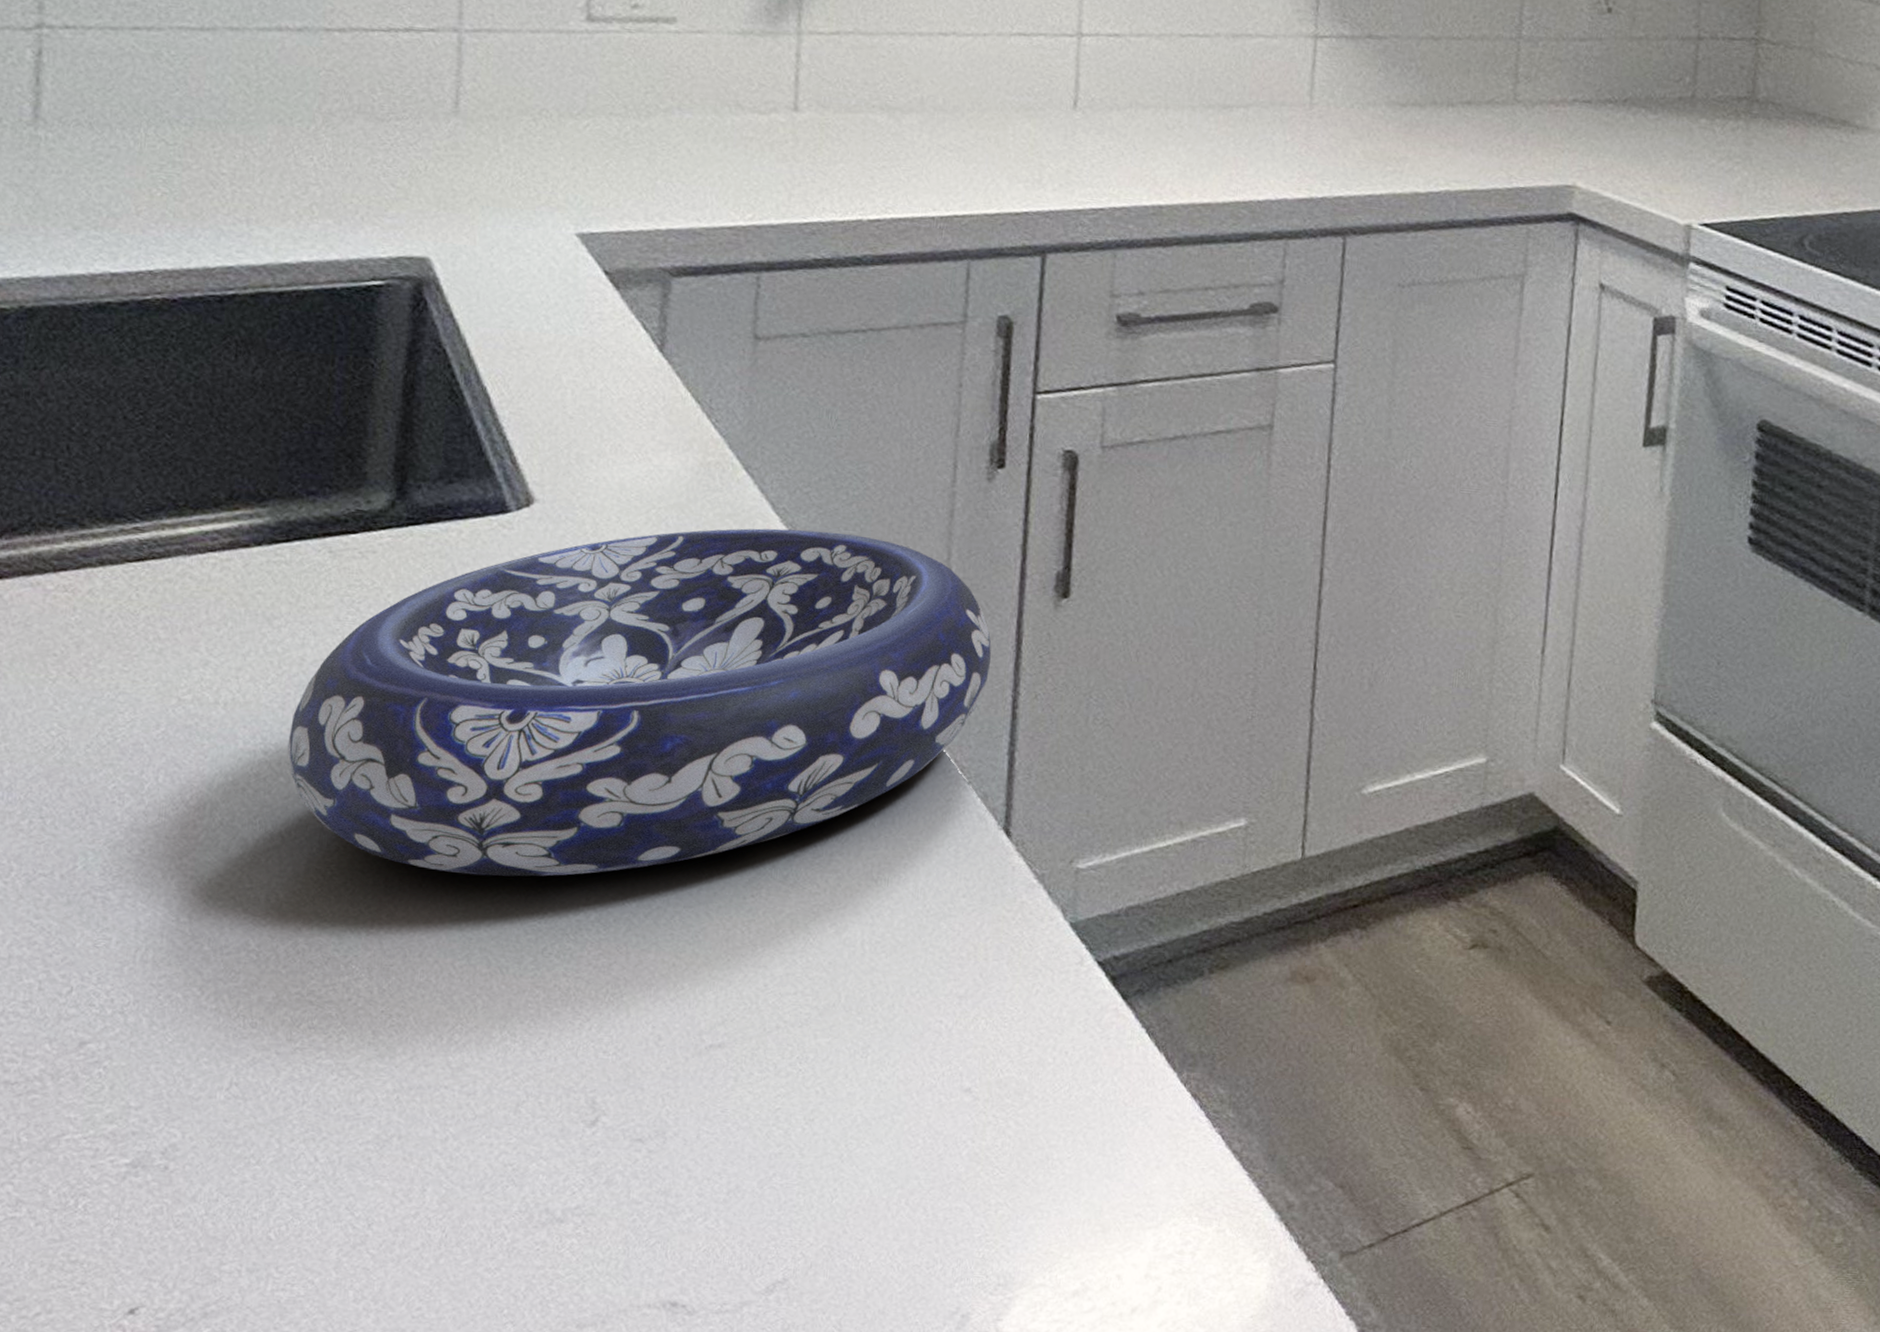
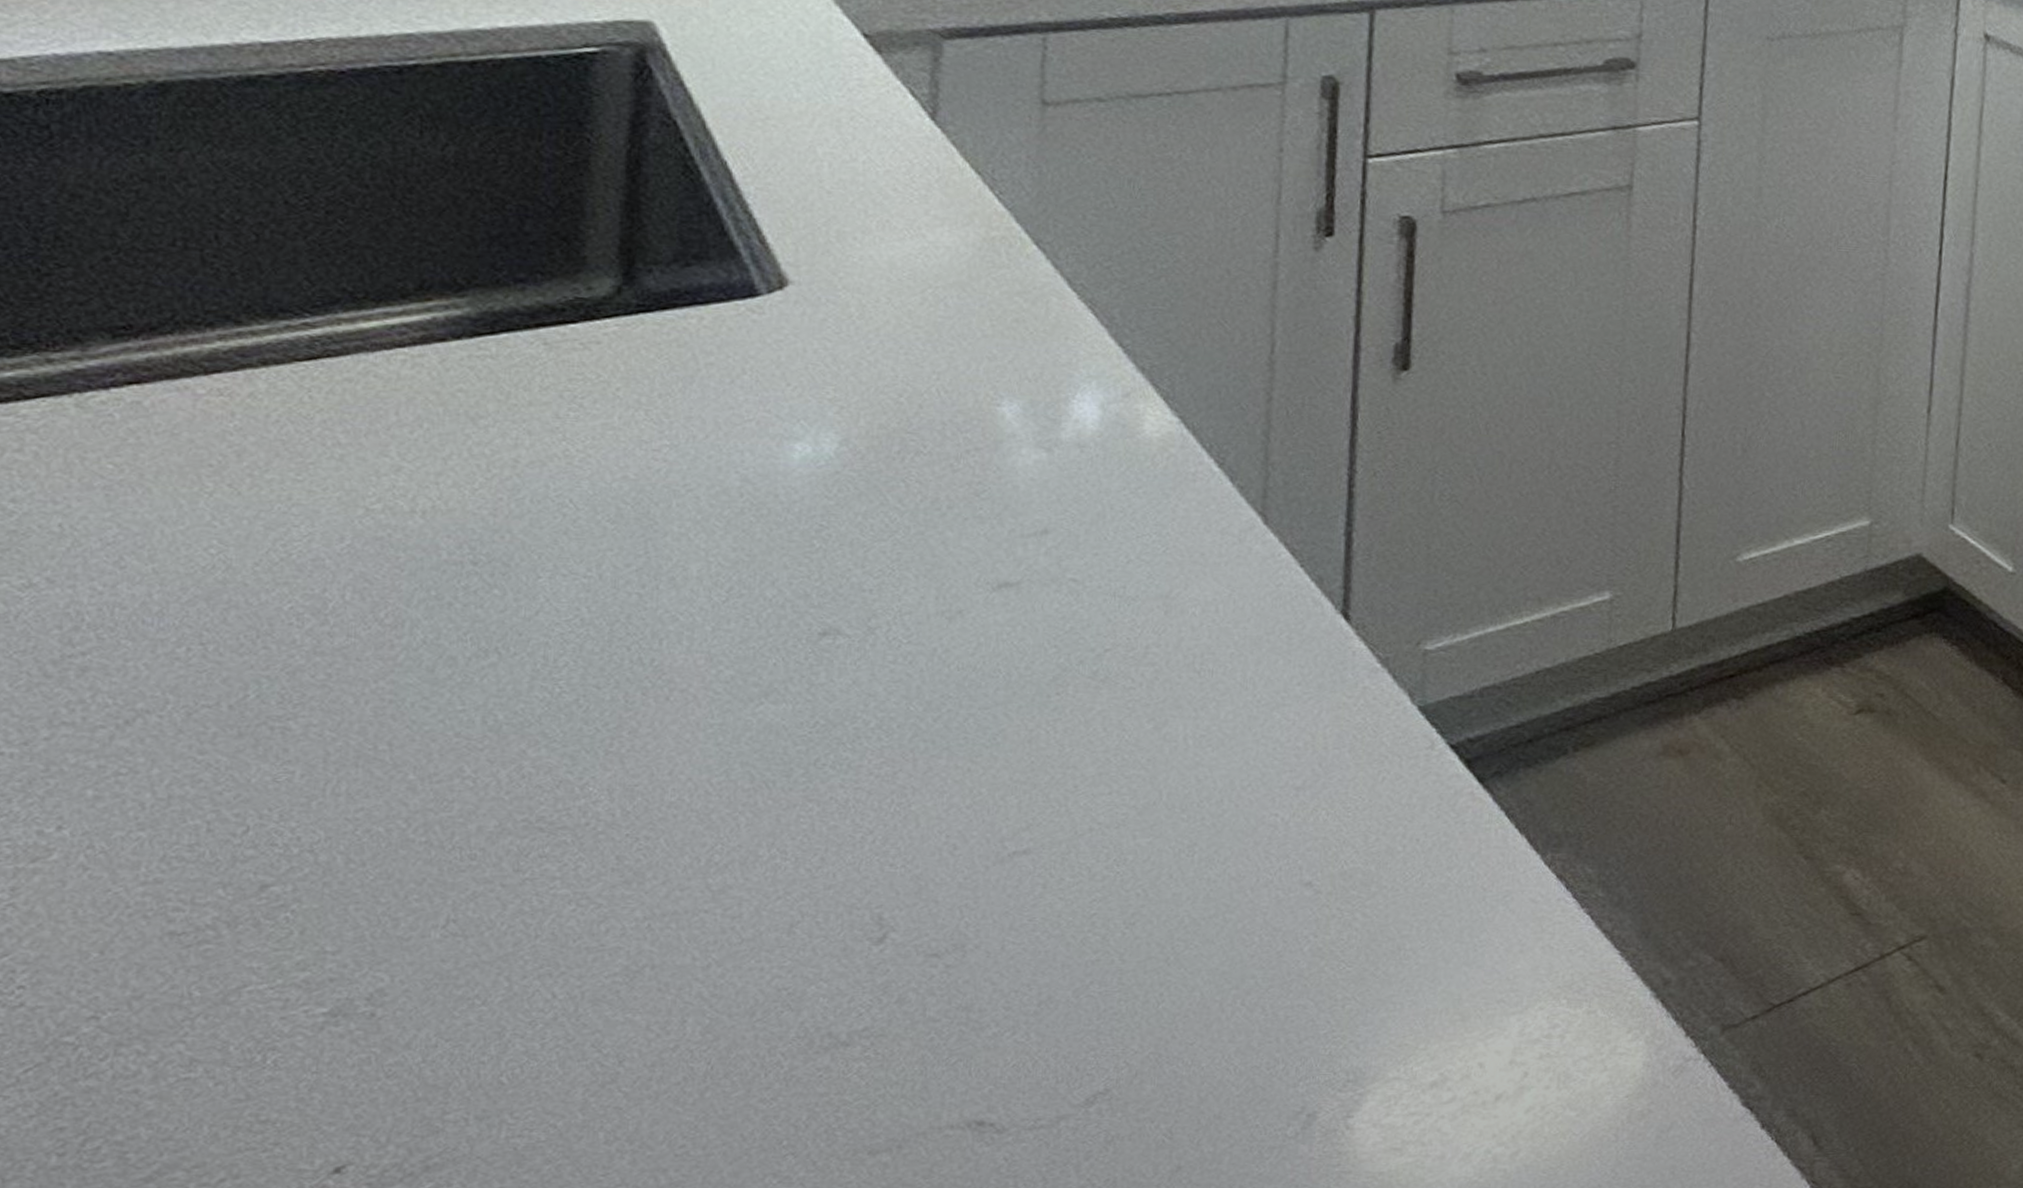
decorative bowl: present [288,528,991,877] -> none [502,306,1324,686]

